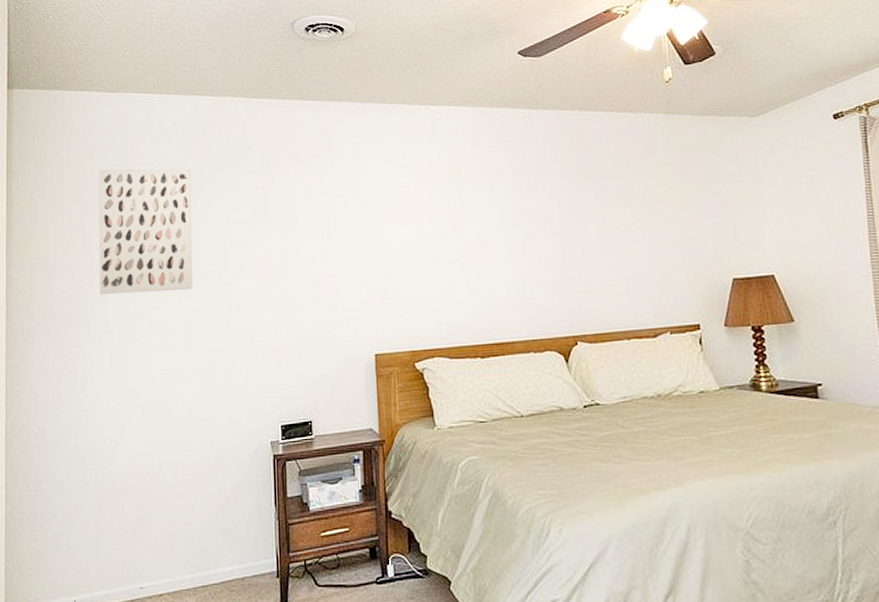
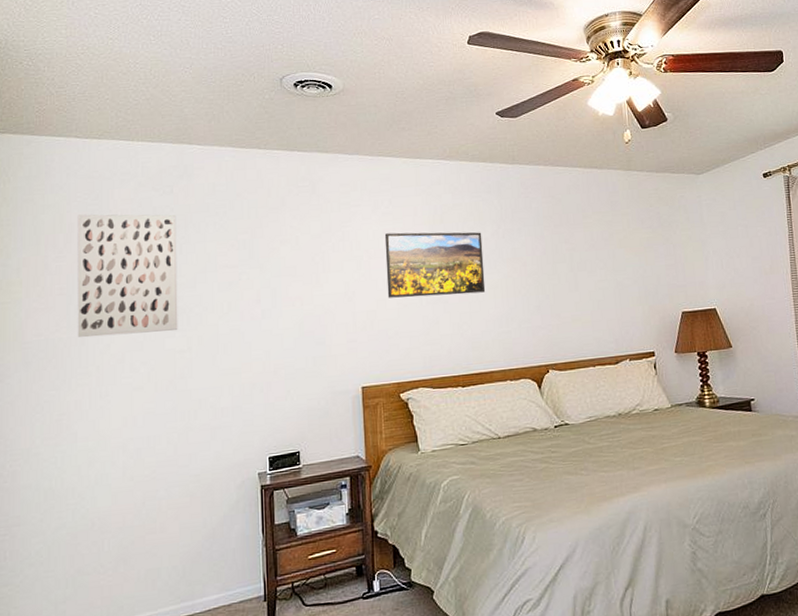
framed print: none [398,185,507,259] -> present [384,232,486,298]

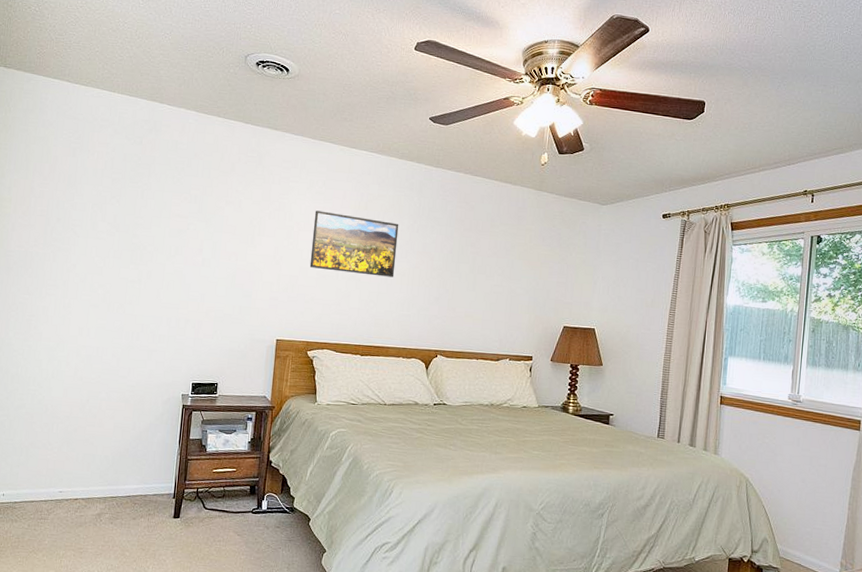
wall art: present [77,214,178,338] -> none [51,149,142,264]

